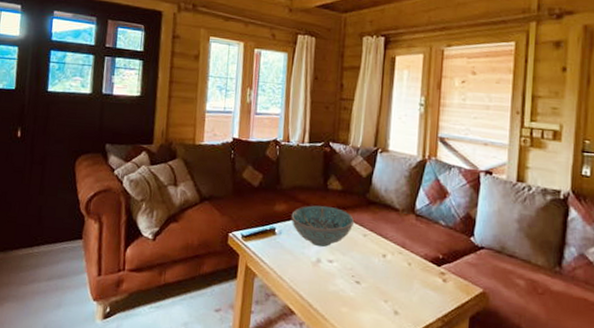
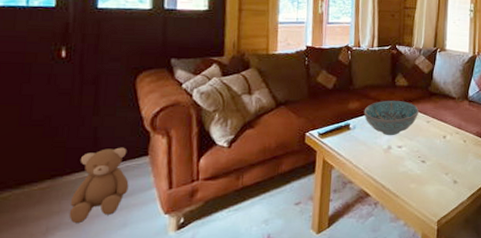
teddy bear: none [15,228,65,297] -> present [69,147,129,223]

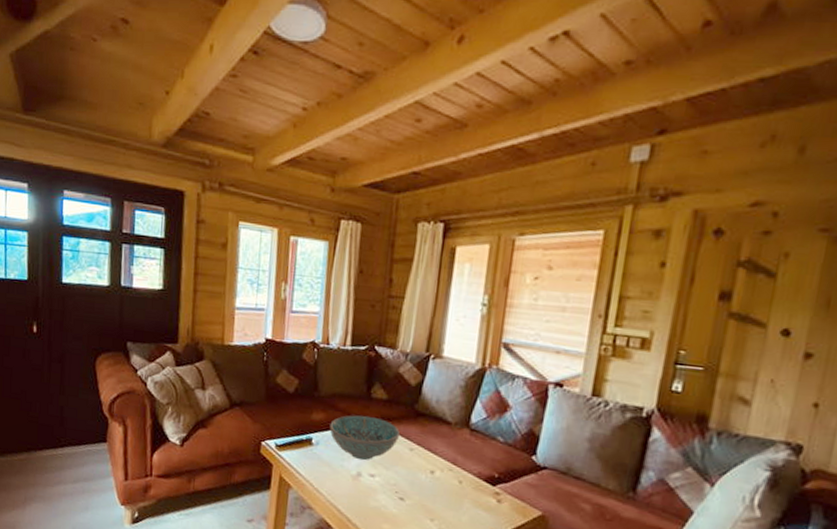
teddy bear: present [69,147,129,223] -> none [42,429,90,498]

